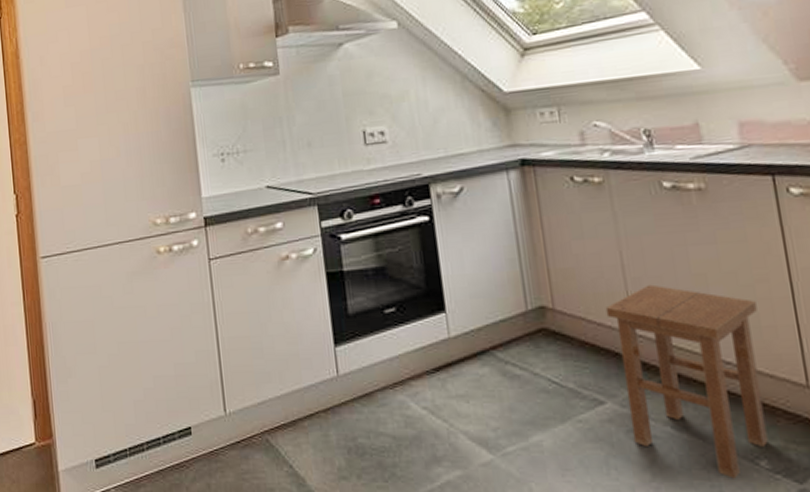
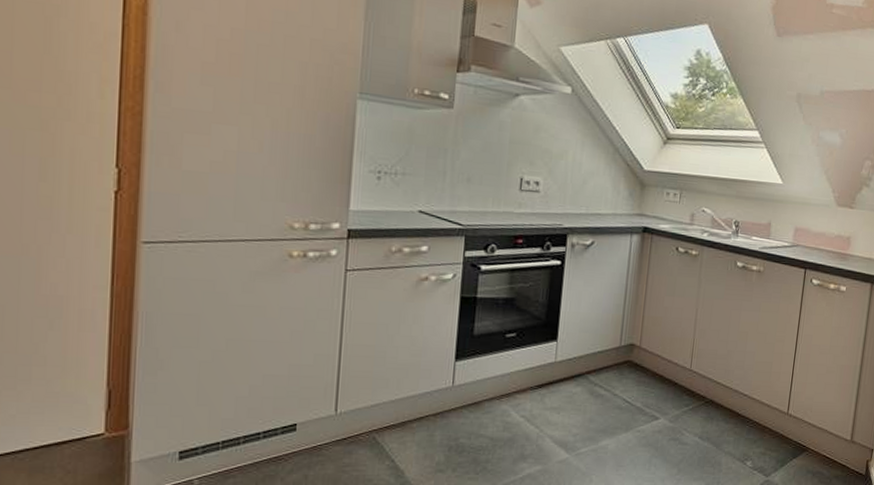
stool: present [605,284,768,479] -> none [672,335,773,473]

